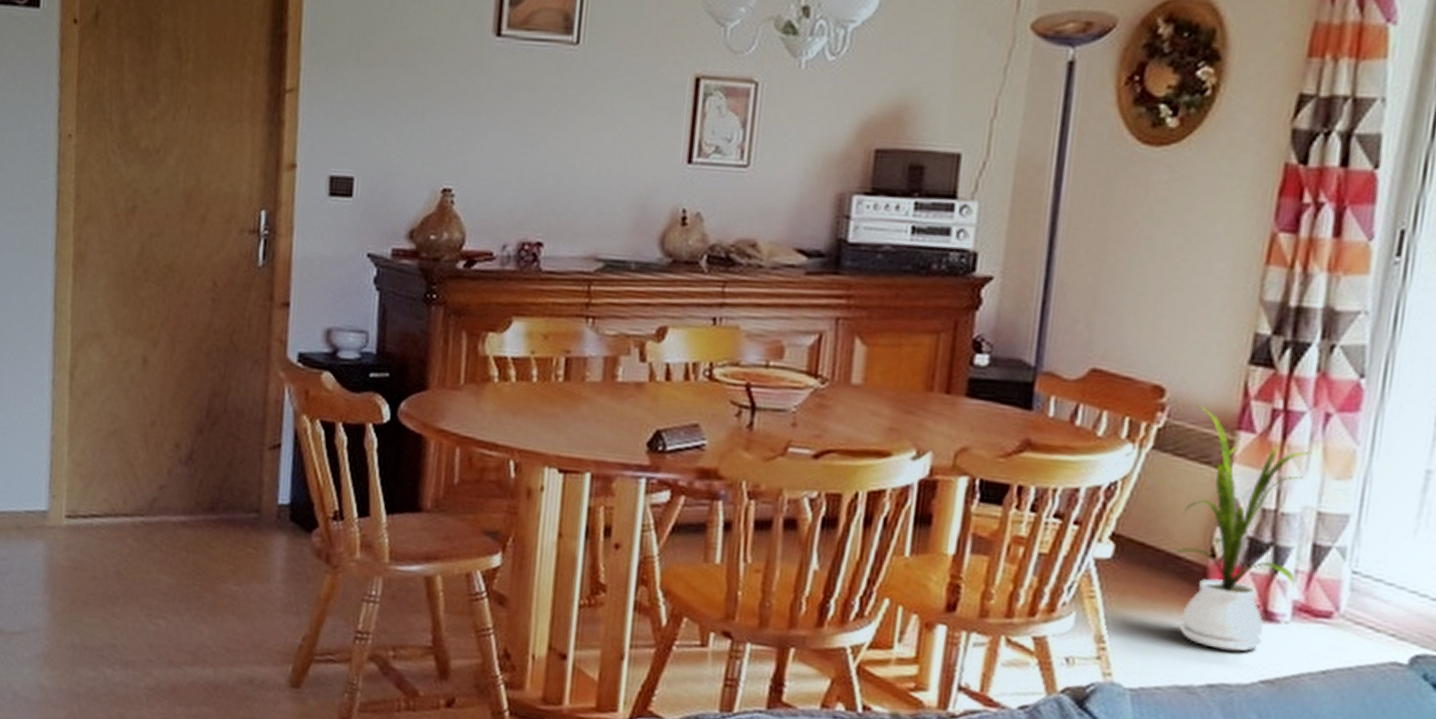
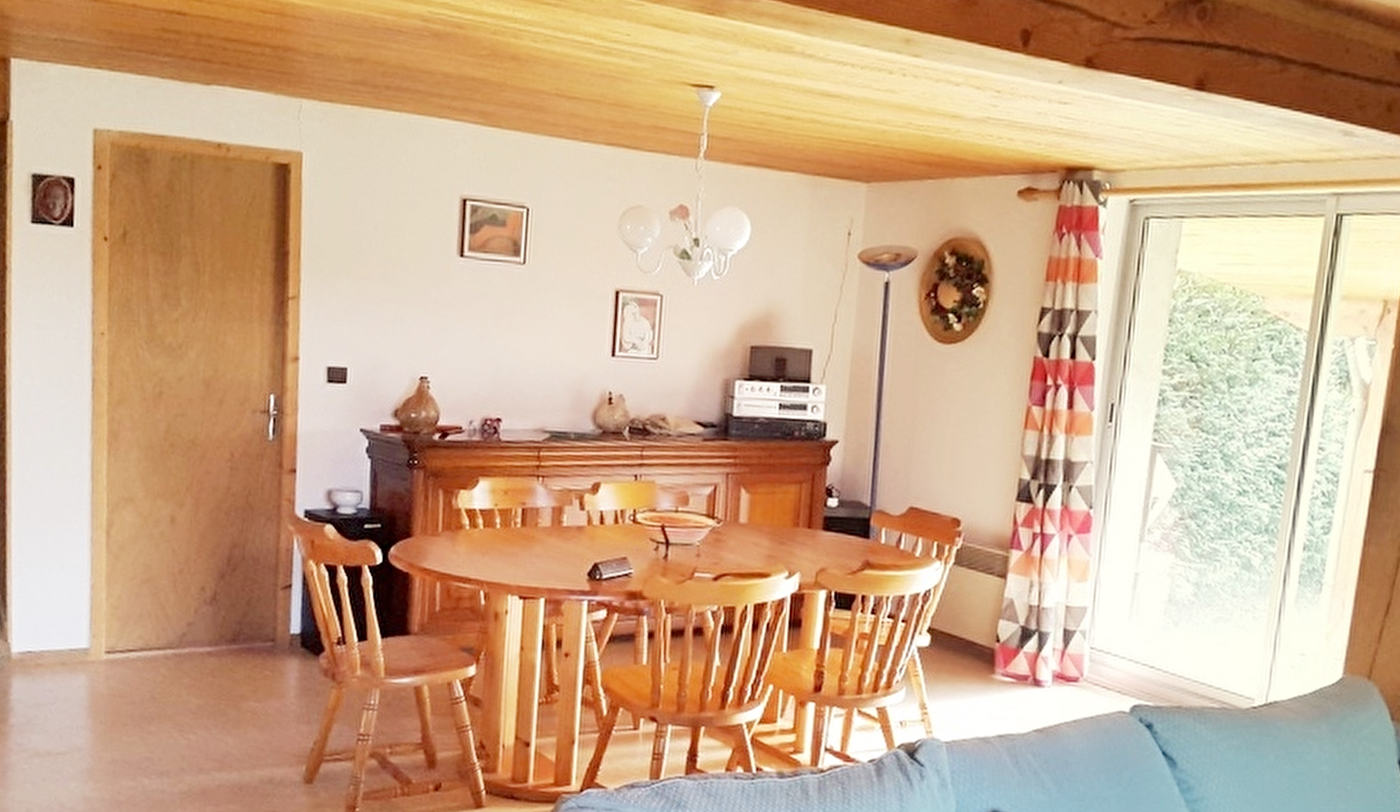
house plant: present [1172,404,1313,652] -> none [970,531,1061,710]

